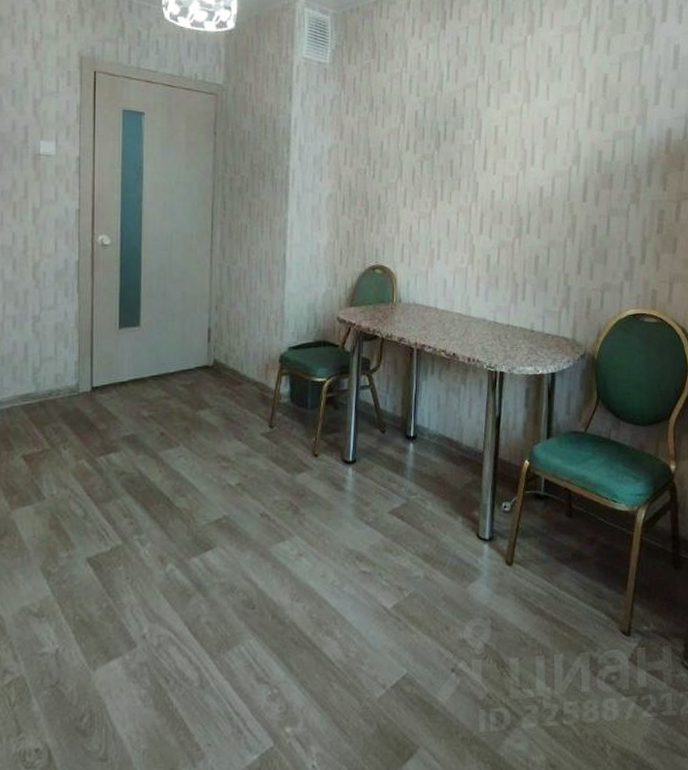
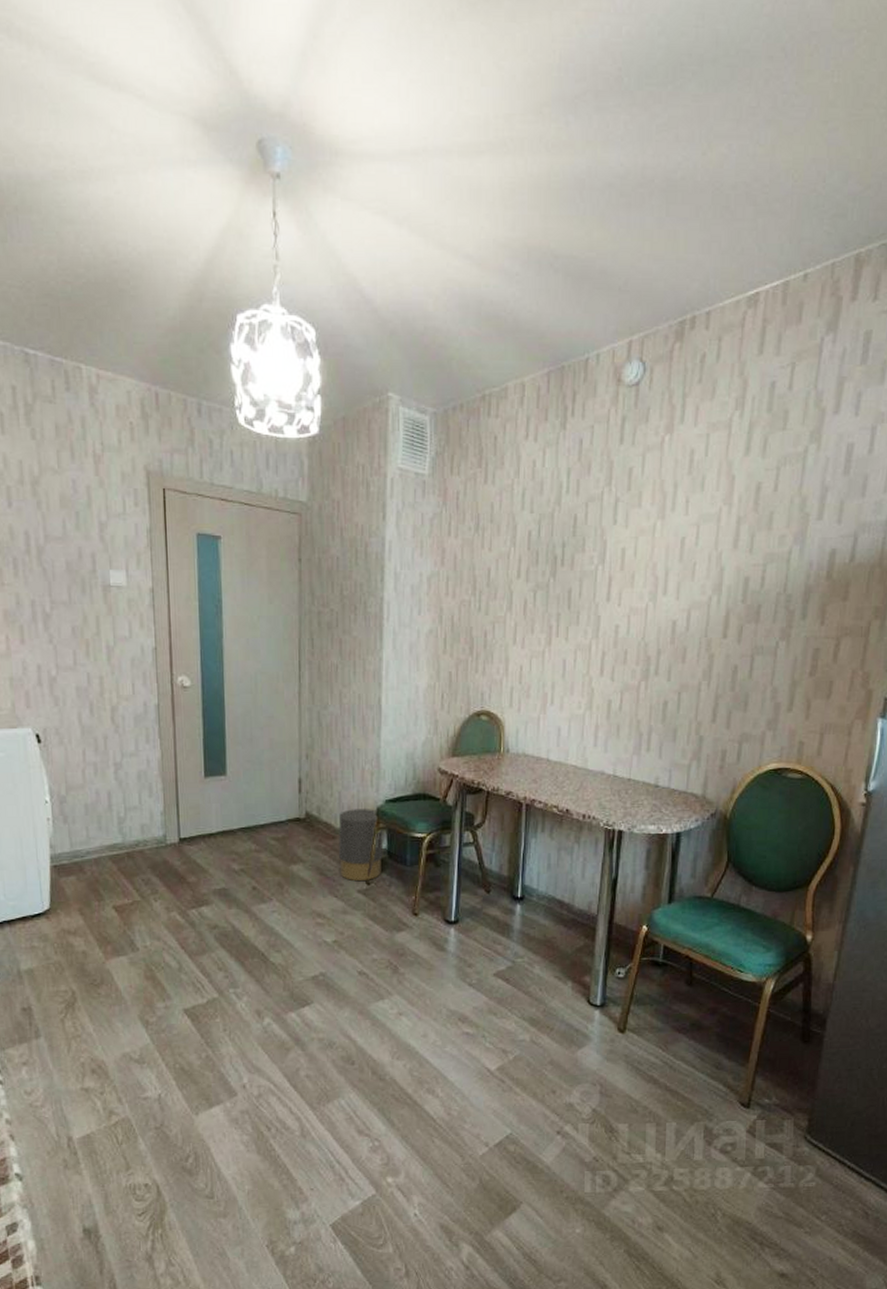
trash can: none [244,356,286,424] -> present [338,809,384,880]

